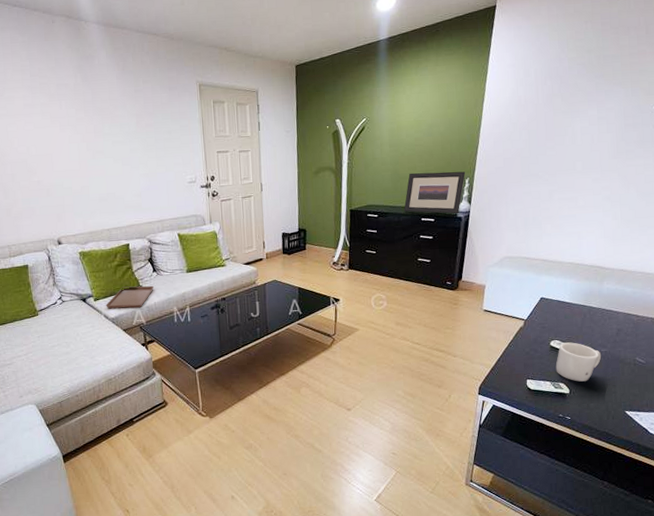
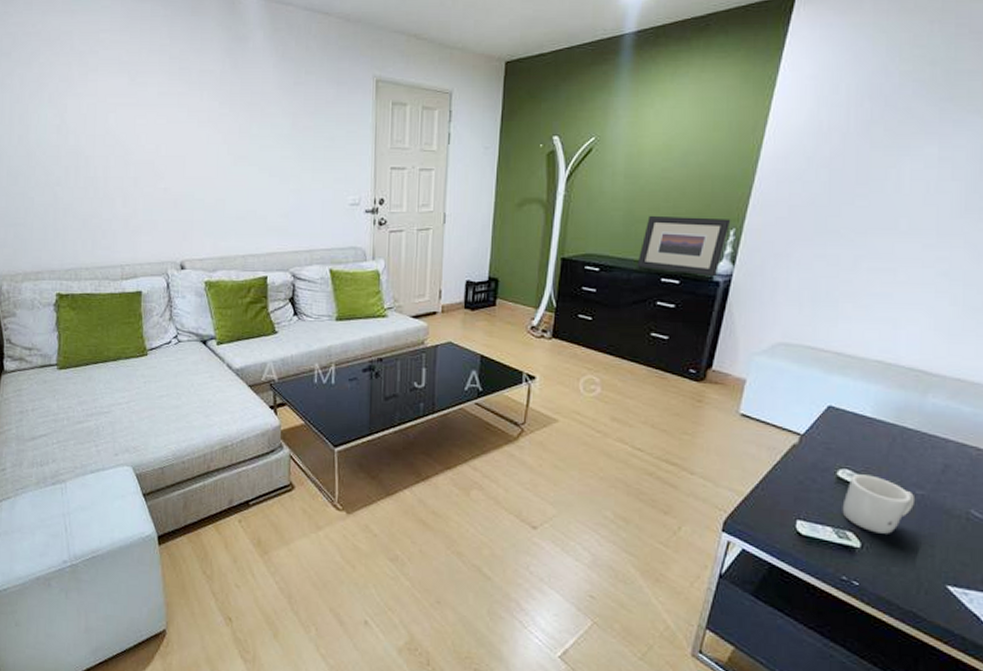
tray: present [106,286,154,309] -> none [230,330,293,359]

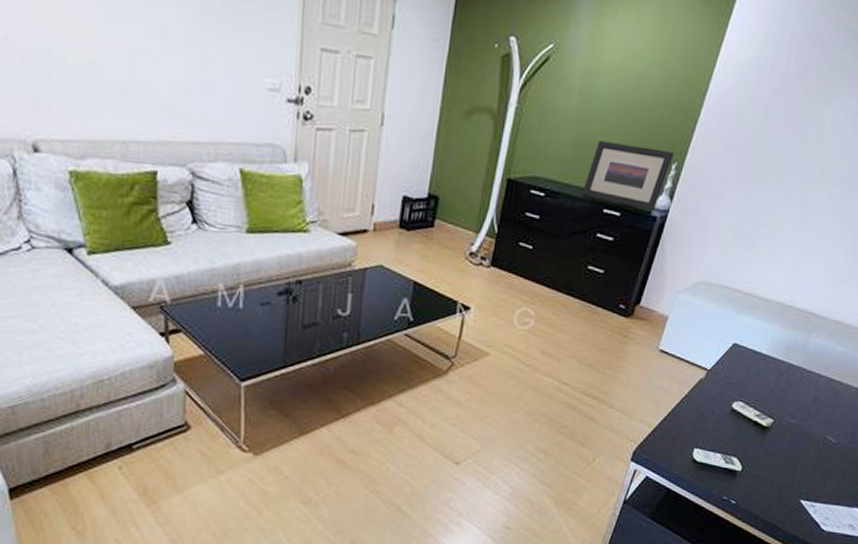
mug: present [842,474,916,534] -> none [731,406,789,458]

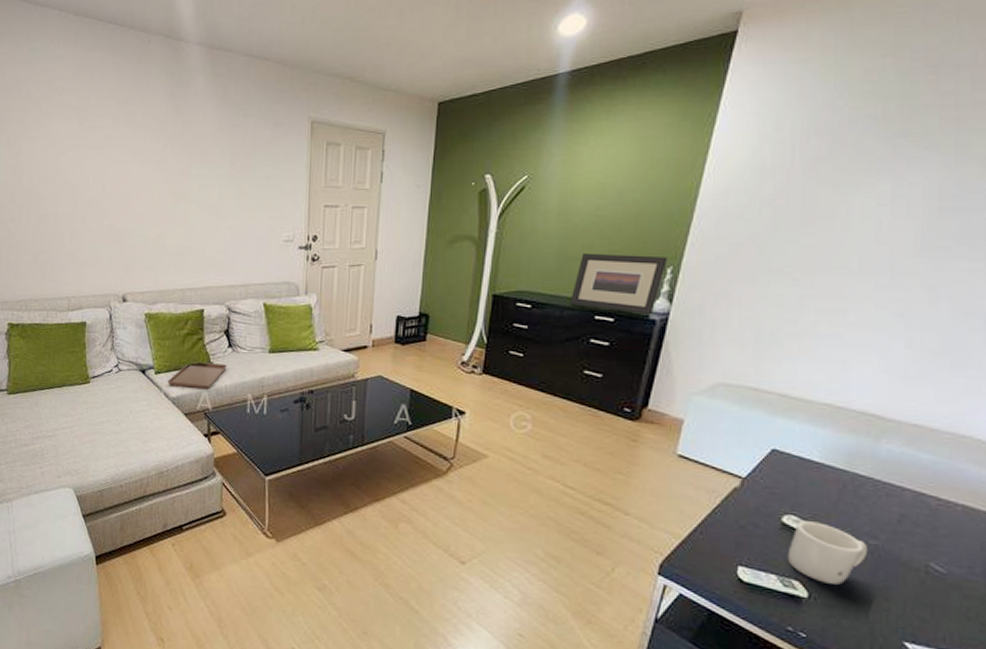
tray: none [106,239,190,276] -> present [167,361,227,389]
mug: none [731,406,789,458] -> present [787,521,869,585]

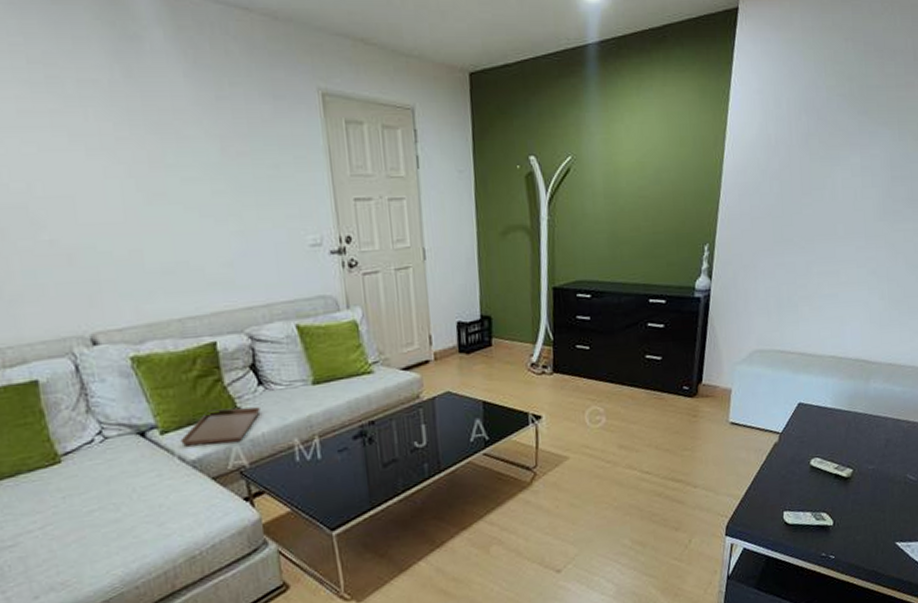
picture frame: present [570,252,668,315] -> none [625,234,705,294]
mug: present [787,521,869,585] -> none [816,459,869,510]

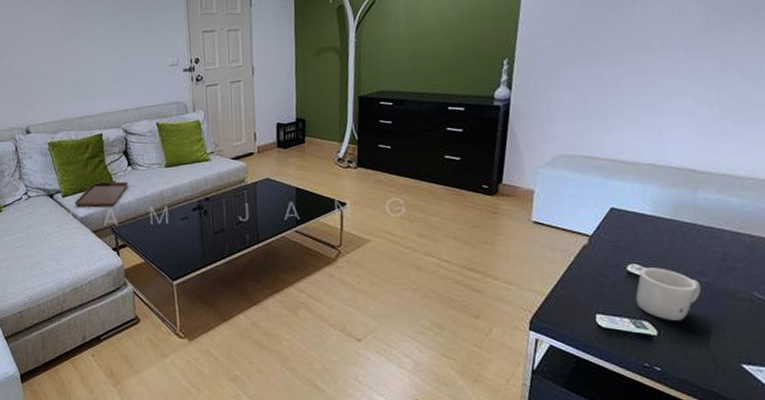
mug: none [816,459,869,510] -> present [635,267,702,321]

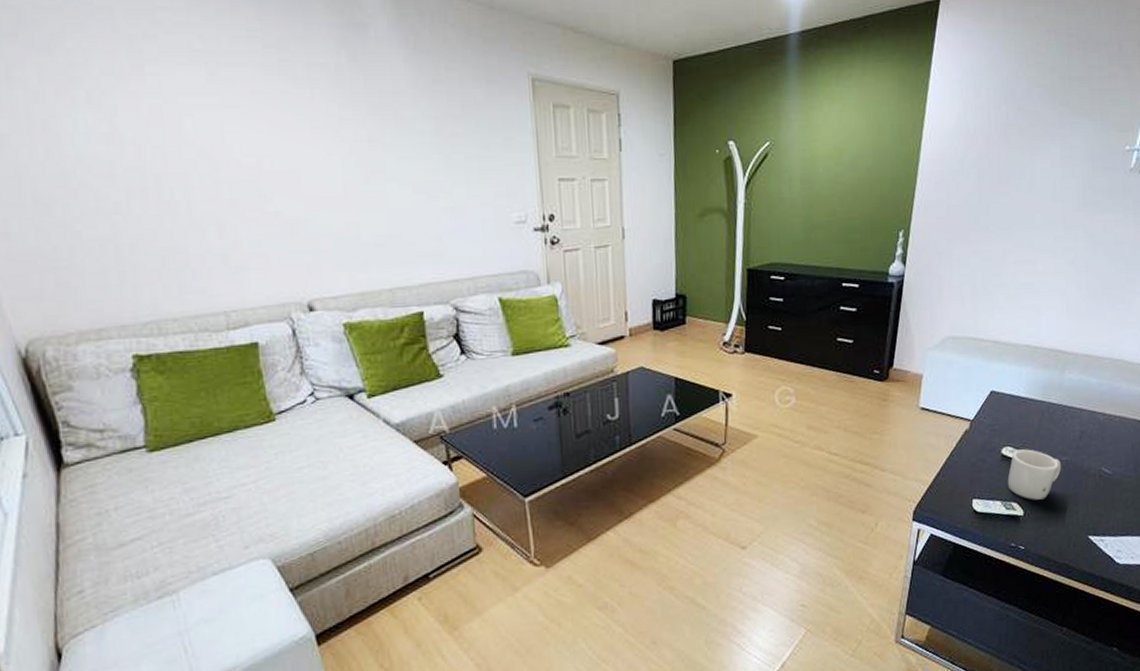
tray: present [75,181,128,207] -> none [386,375,462,410]

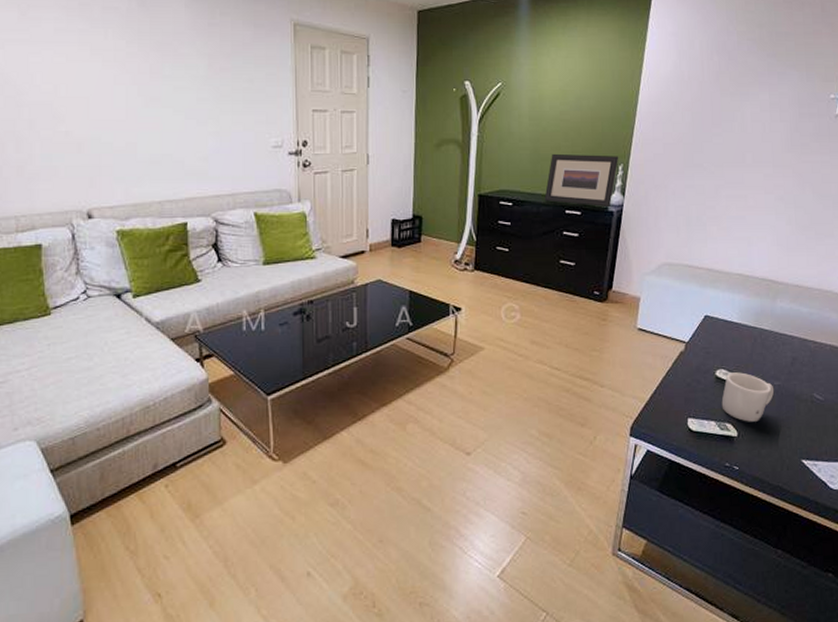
picture frame: none [819,220,900,279] -> present [544,153,619,208]

